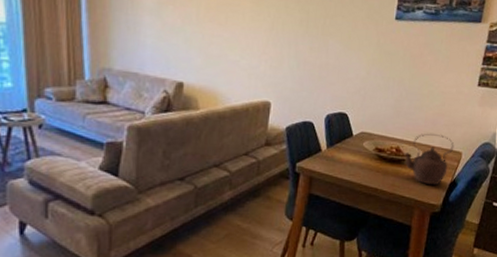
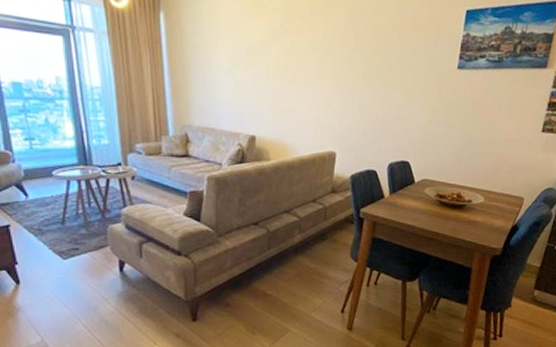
teapot: present [404,133,454,186] -> none [465,179,516,230]

